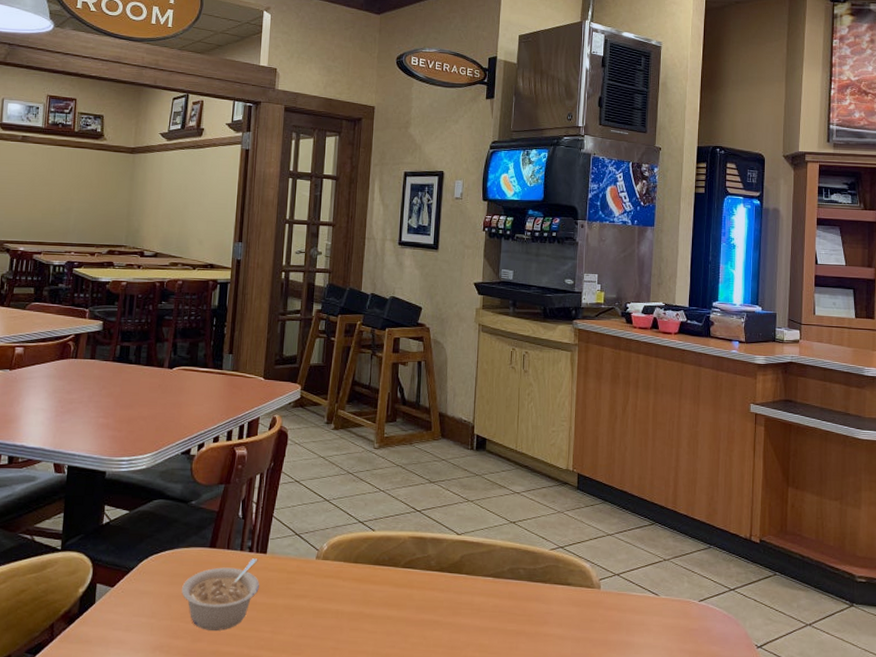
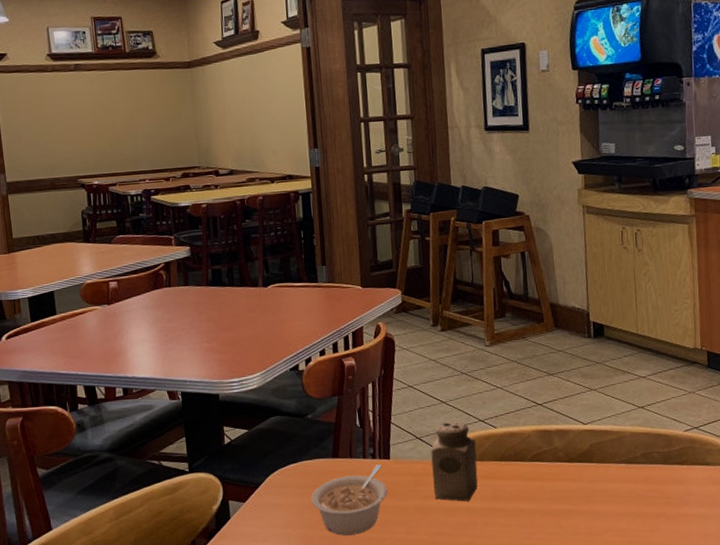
salt shaker: none [305,521,353,604] -> present [431,421,478,502]

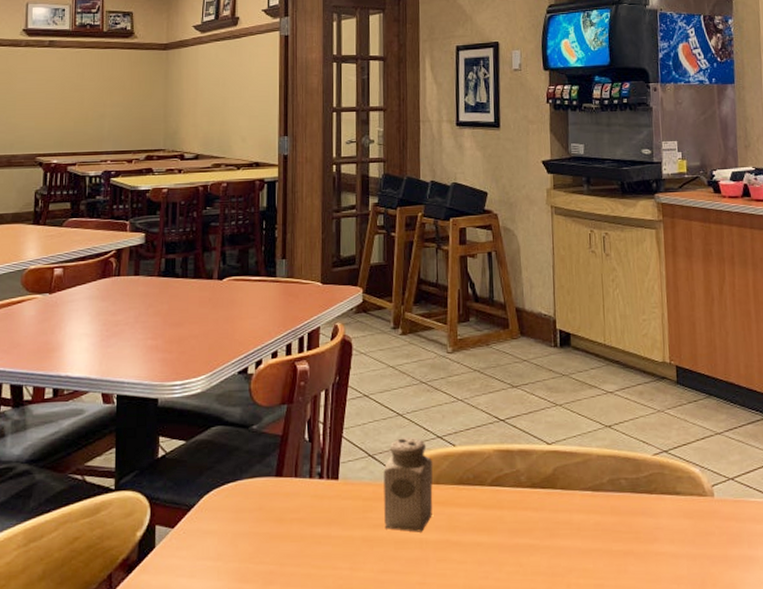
legume: present [311,464,388,536] -> none [249,486,334,571]

